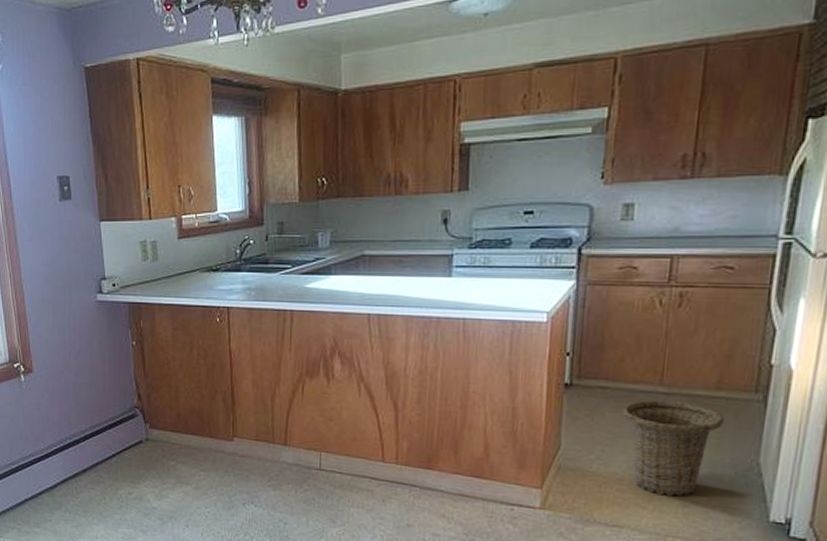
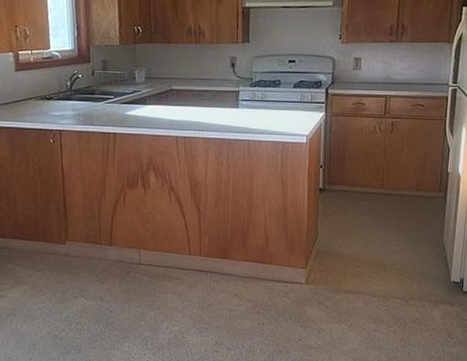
basket: present [622,400,724,497] -> none [358,199,421,268]

